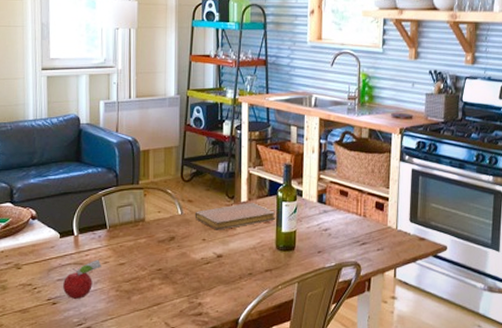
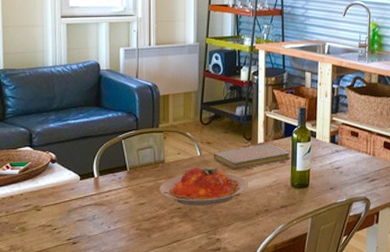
fruit: present [63,259,102,300] -> none [83,200,122,239]
plate: none [139,226,232,268] -> present [159,167,249,207]

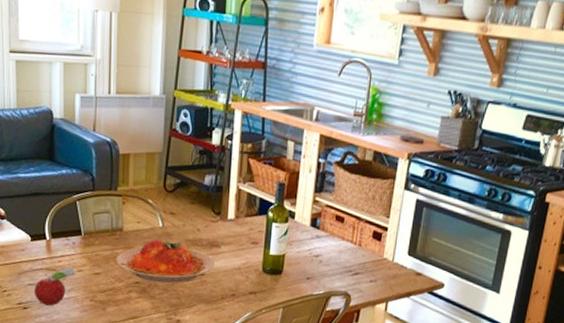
fruit: none [83,200,122,239] -> present [35,266,76,307]
notebook: present [213,144,291,170] -> none [176,220,265,247]

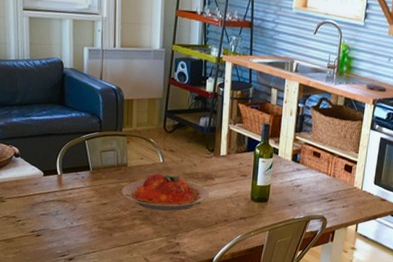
fruit: present [35,266,76,307] -> none [47,198,85,234]

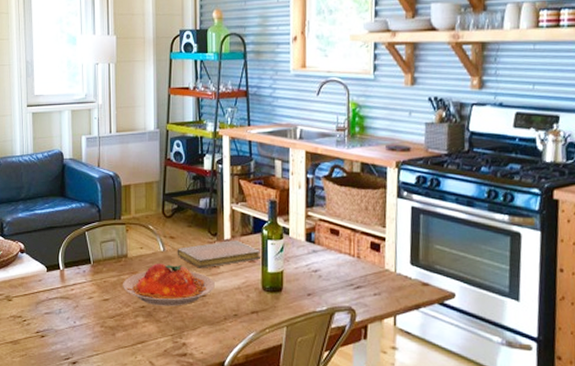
notebook: none [175,156,253,180] -> present [177,240,261,268]

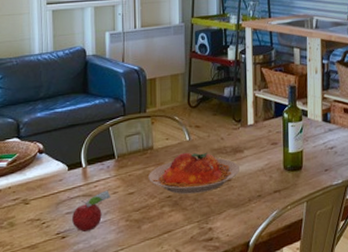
fruit: none [51,294,87,334] -> present [72,190,111,233]
notebook: present [177,240,261,268] -> none [202,125,283,154]

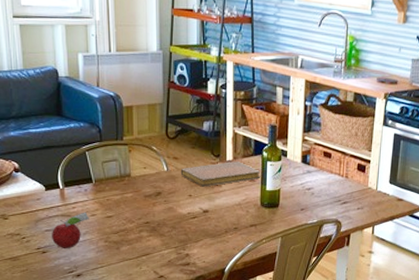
plate: present [148,152,241,195] -> none [126,182,218,222]
notebook: none [202,125,283,154] -> present [180,161,261,187]

